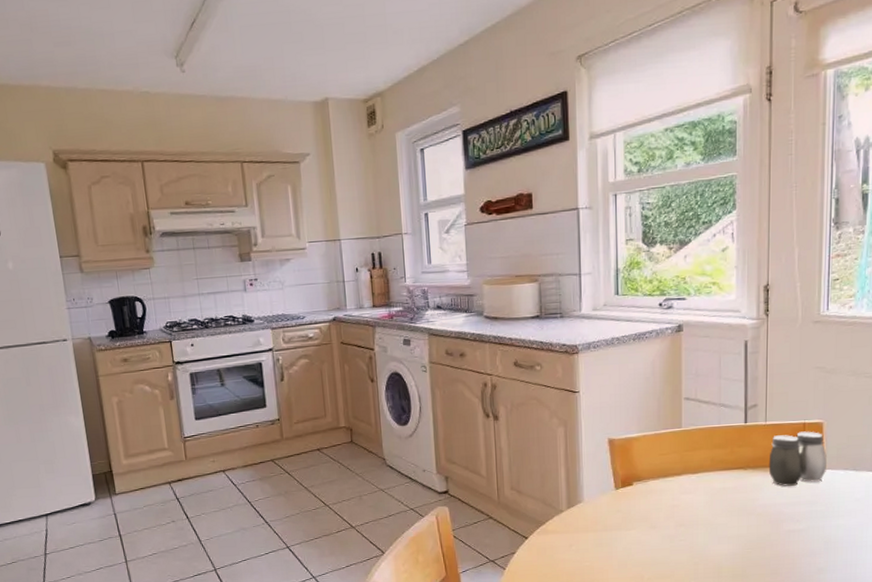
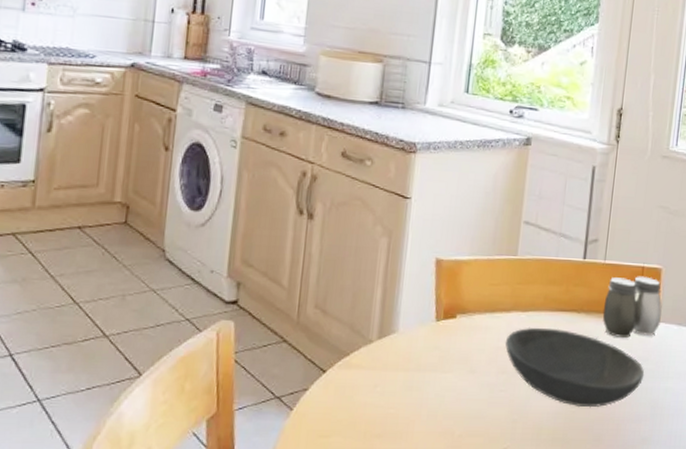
bowl: none [679,484,815,548] -> present [505,327,645,408]

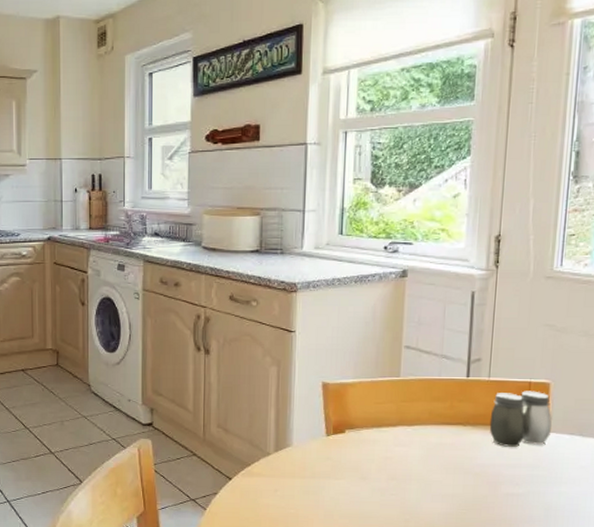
bowl: present [505,327,645,408] -> none [393,439,536,510]

